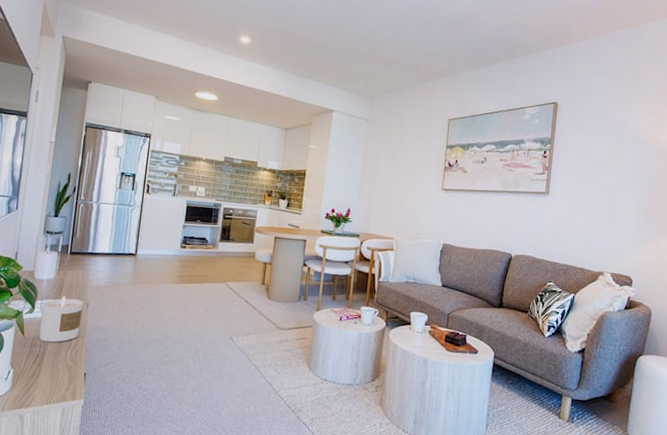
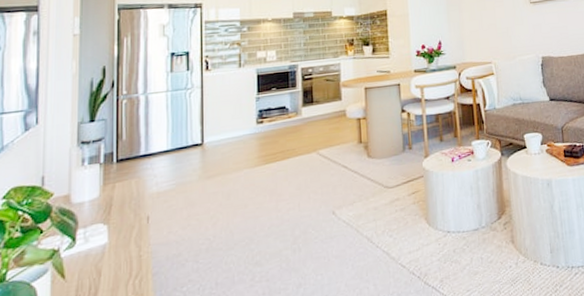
candle: present [39,296,83,343] -> none [86,215,141,280]

